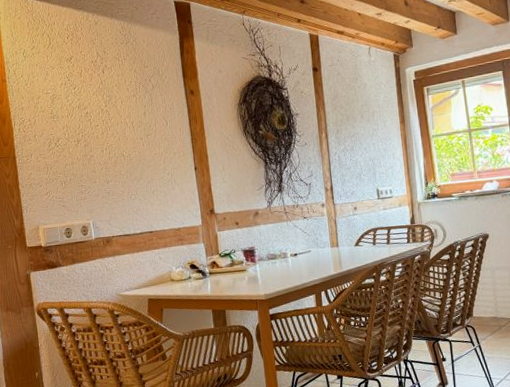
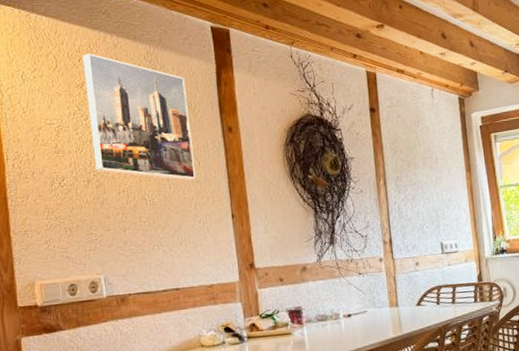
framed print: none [70,31,165,138] -> present [82,53,196,181]

